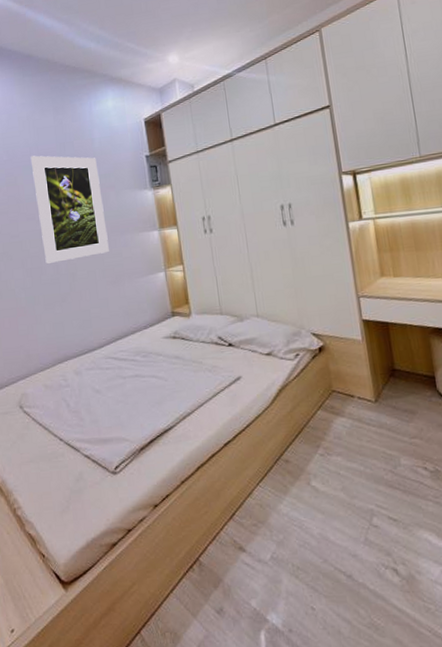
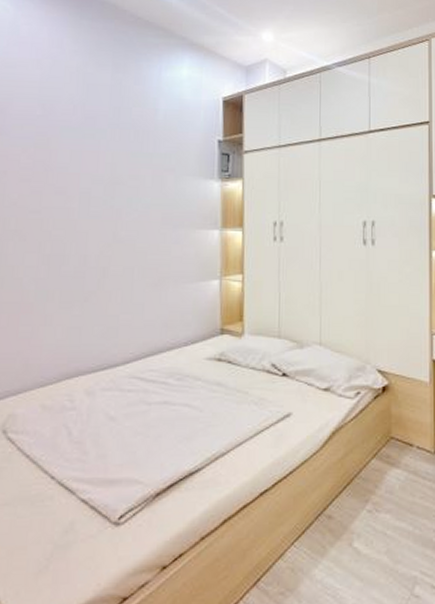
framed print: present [30,155,109,265] -> none [70,116,158,253]

